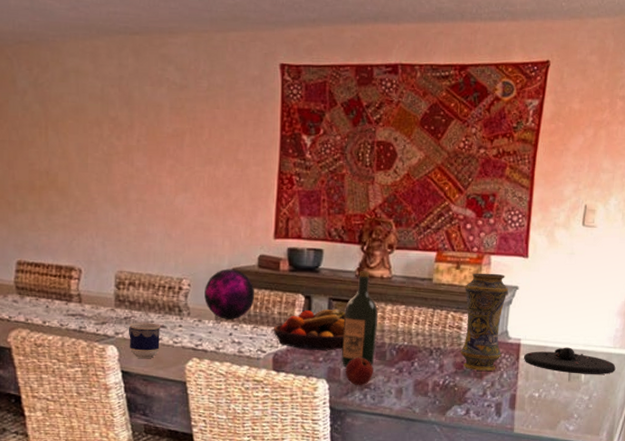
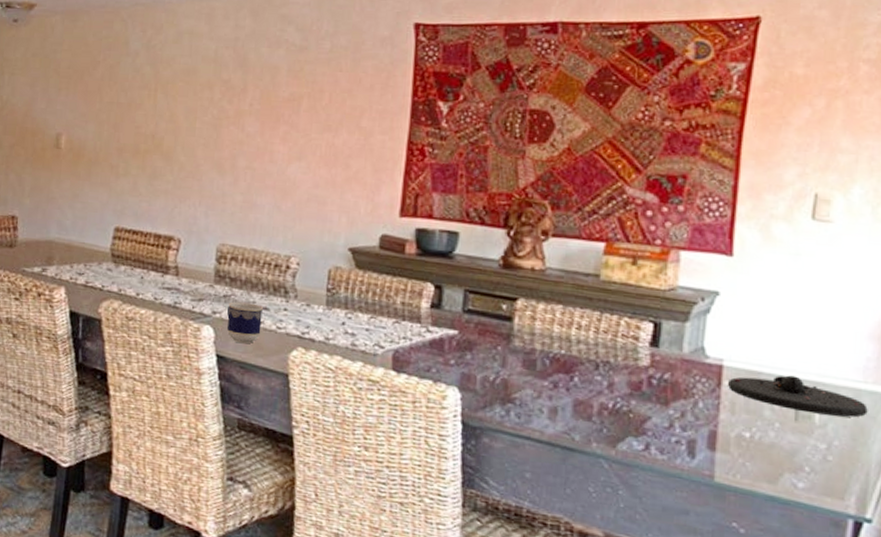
decorative orb: present [204,269,255,320] -> none [315,248,375,307]
fruit bowl: present [273,308,346,350] -> none [394,302,485,353]
wine bottle: present [341,271,379,368] -> none [478,260,528,376]
apple: present [345,356,373,386] -> none [482,363,519,400]
vase: present [460,273,509,372] -> none [636,271,706,398]

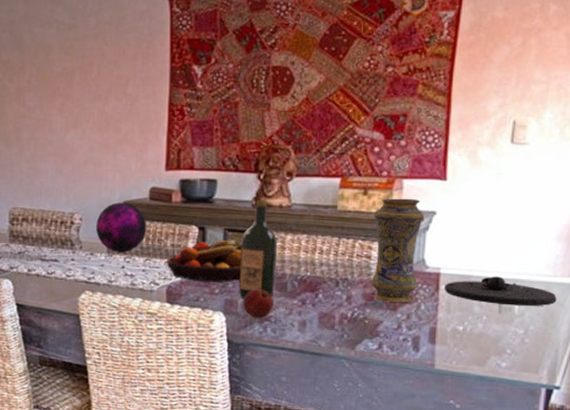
cup: present [226,301,264,344] -> none [23,257,54,292]
decorative orb: none [315,248,375,307] -> present [96,202,147,252]
fruit bowl: none [394,302,485,353] -> present [166,239,242,282]
wine bottle: none [478,260,528,376] -> present [238,200,278,300]
apple: none [482,363,519,400] -> present [243,288,273,319]
vase: none [636,271,706,398] -> present [370,198,425,303]

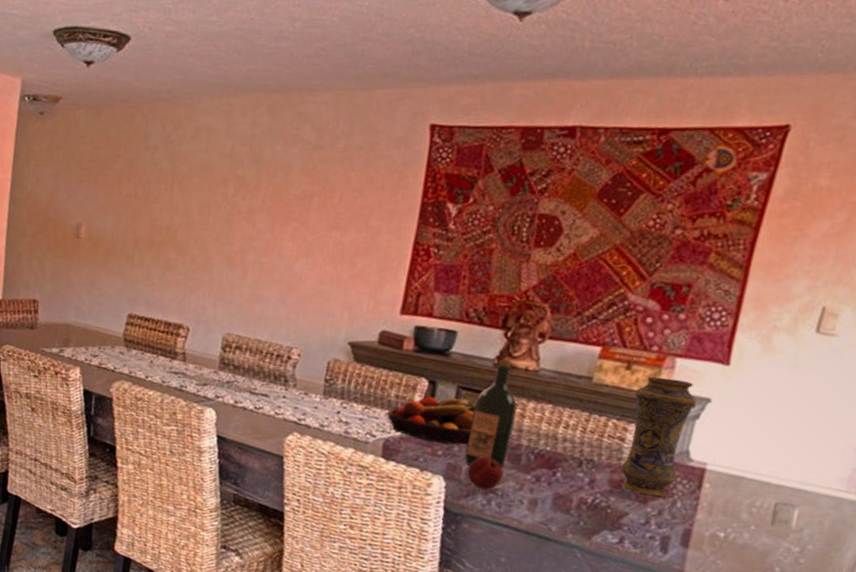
decorative orb: present [96,202,147,252] -> none [314,341,372,397]
plate: present [445,276,557,306] -> none [708,481,847,525]

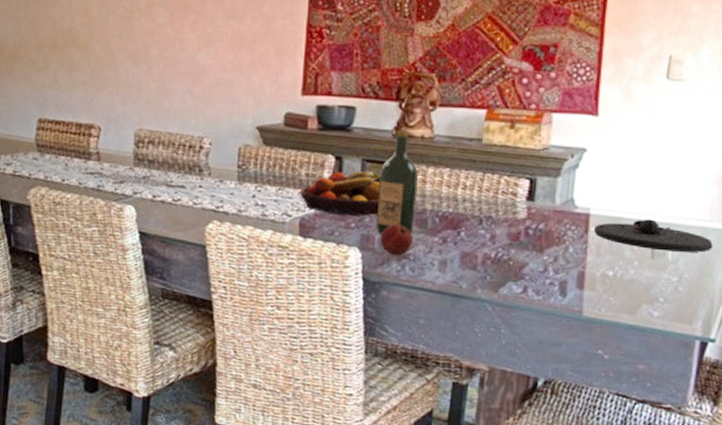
vase: present [619,376,697,497] -> none [515,132,575,245]
plate: none [708,481,847,525] -> present [594,219,713,252]

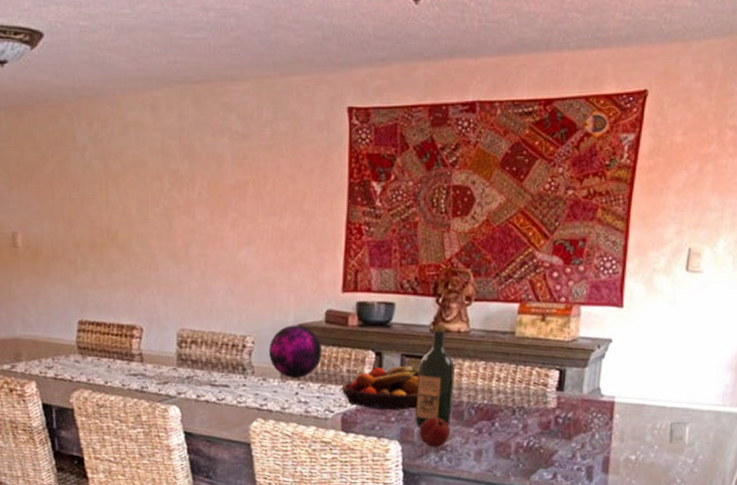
decorative orb: none [226,127,281,181] -> present [269,325,322,378]
plate: present [594,219,713,252] -> none [619,405,725,435]

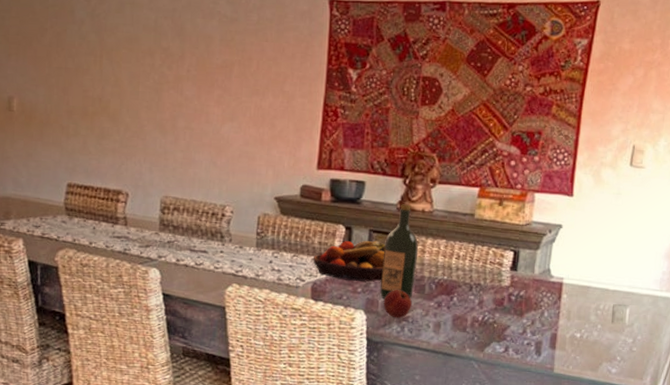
decorative orb: present [269,325,322,378] -> none [246,197,297,247]

